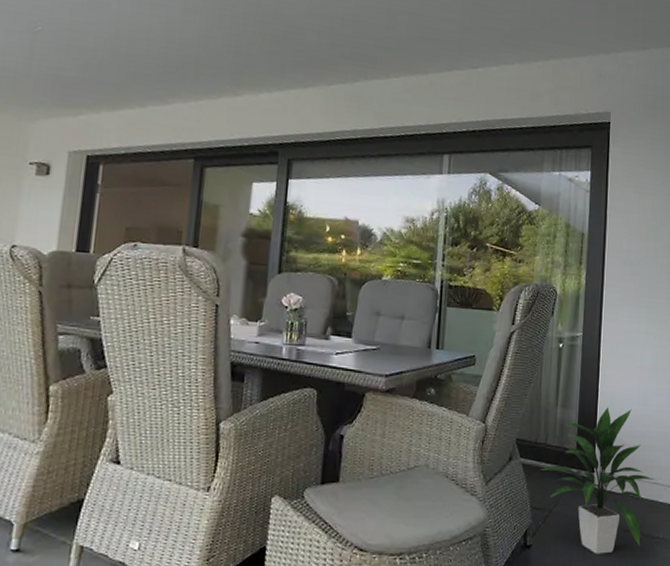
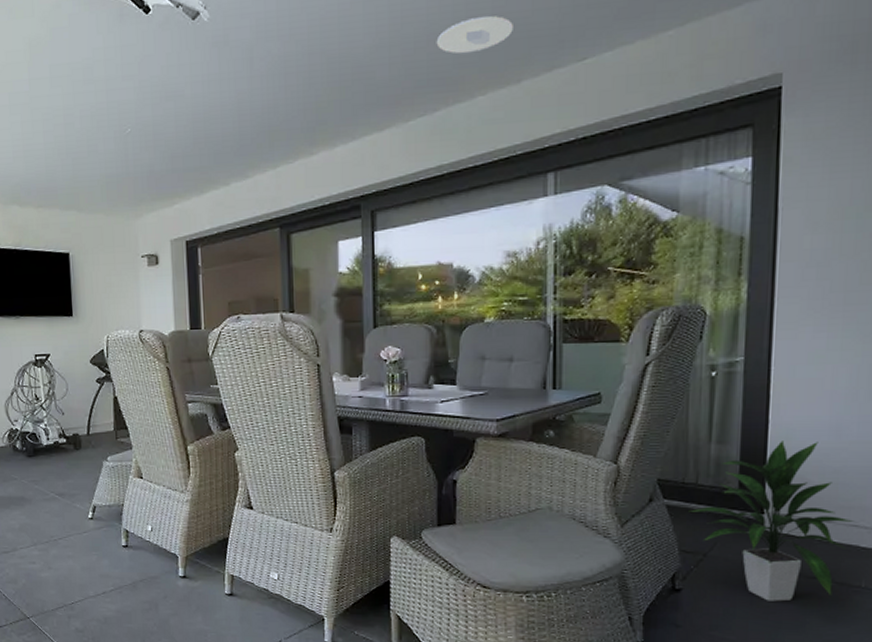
recessed light: none [361,11,425,40] -> present [436,16,513,54]

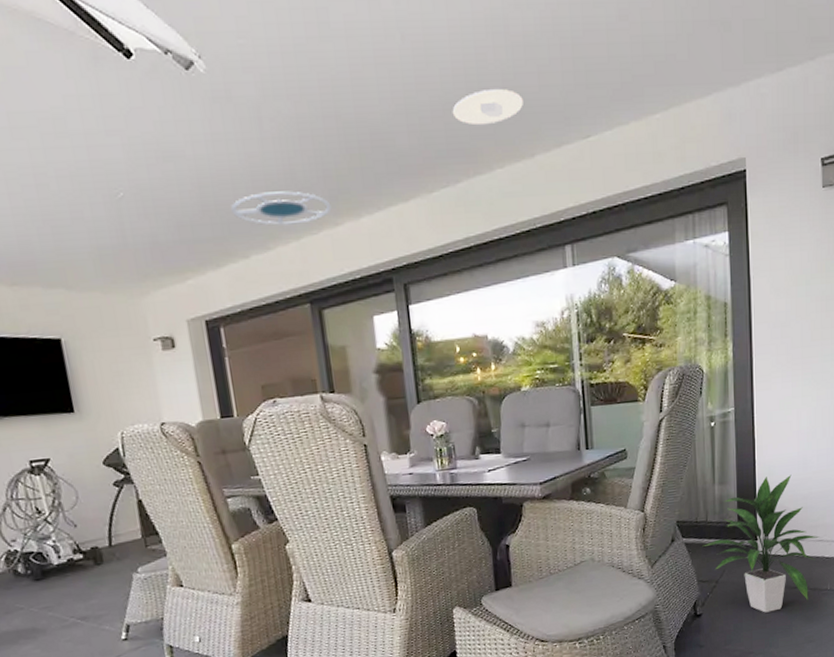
ceiling lamp: none [219,123,309,156] -> present [231,191,332,226]

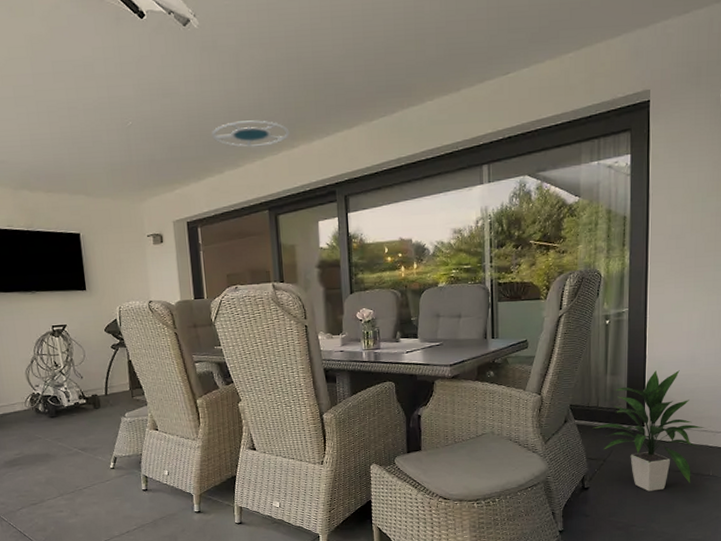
recessed light: present [452,89,523,126] -> none [392,35,453,66]

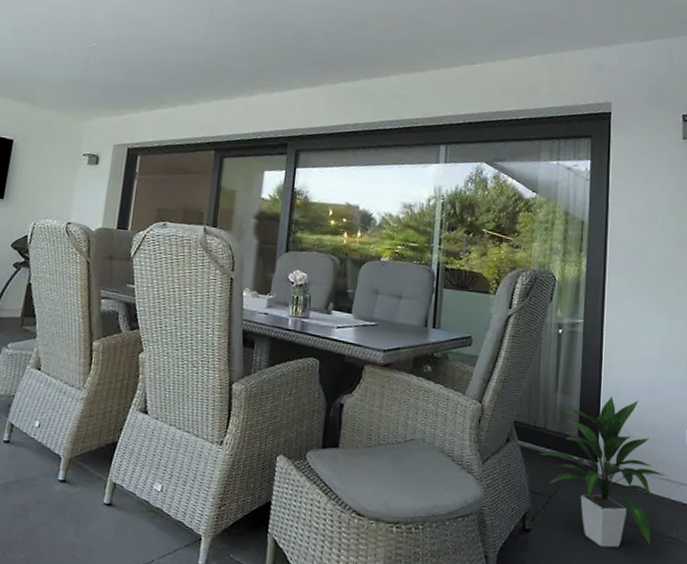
ceiling lamp: present [212,120,290,148] -> none [172,61,251,89]

